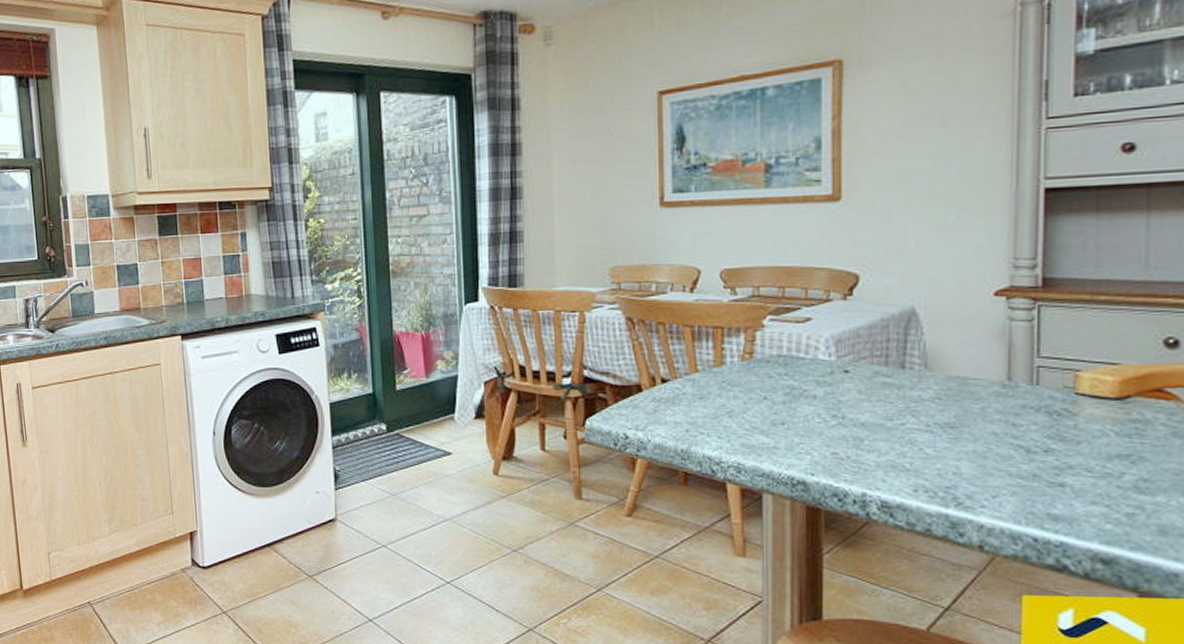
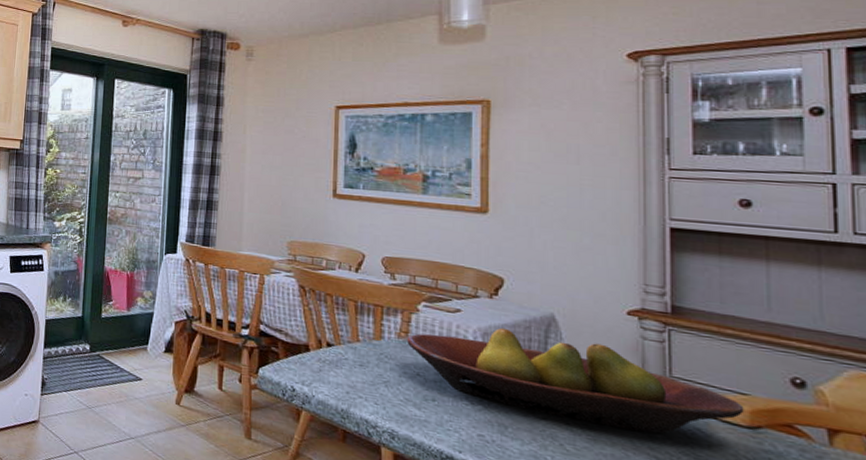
fruit bowl: none [751,331,1114,421] -> present [407,327,744,434]

